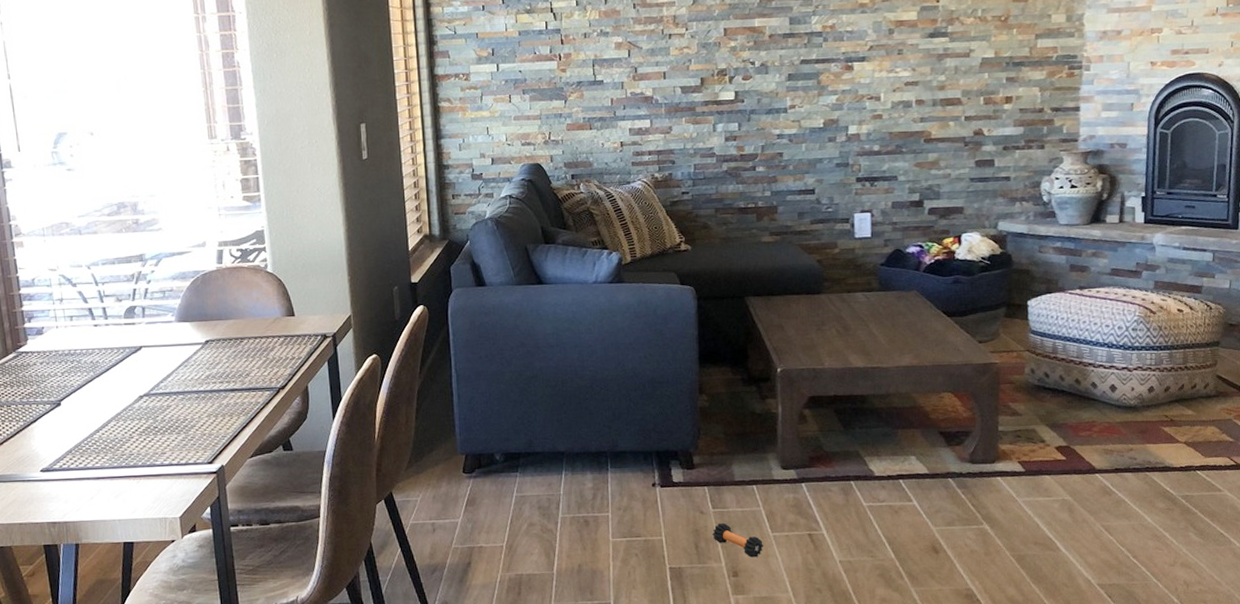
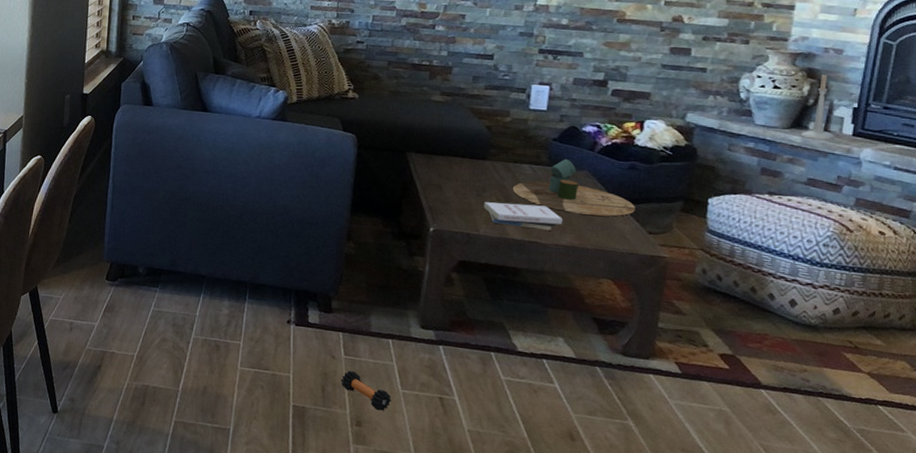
books: none [824,330,900,355] -> present [483,202,563,230]
decorative tray: none [849,281,965,334] -> present [512,158,636,217]
candlestick: none [1100,169,1129,232] -> present [800,75,834,141]

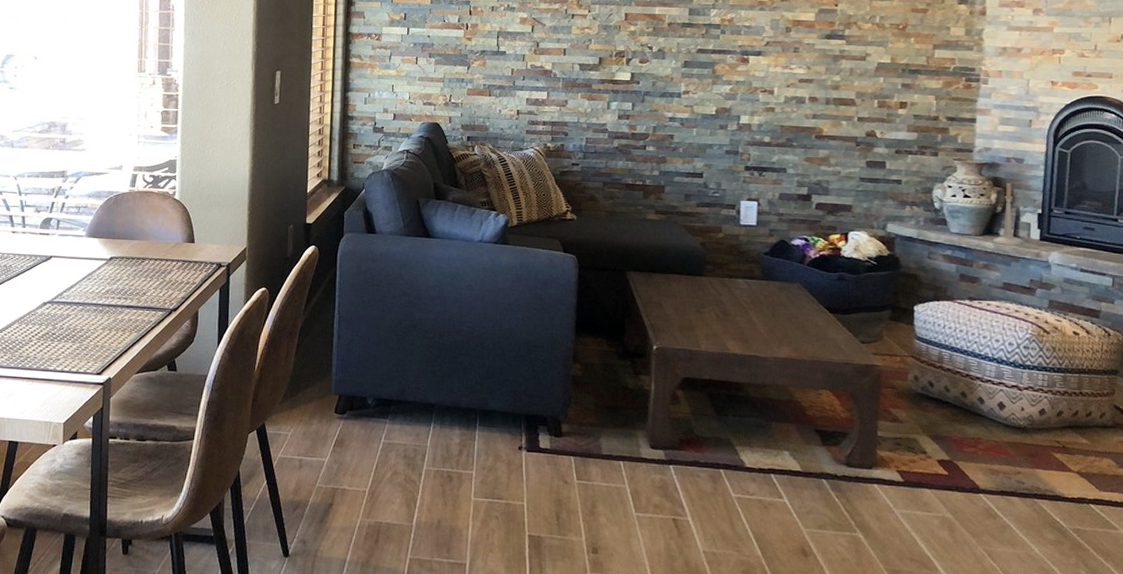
dog toy: present [341,370,391,411] -> none [575,495,626,536]
books: present [483,202,563,230] -> none [703,317,780,344]
decorative tray: present [512,158,636,217] -> none [729,272,848,328]

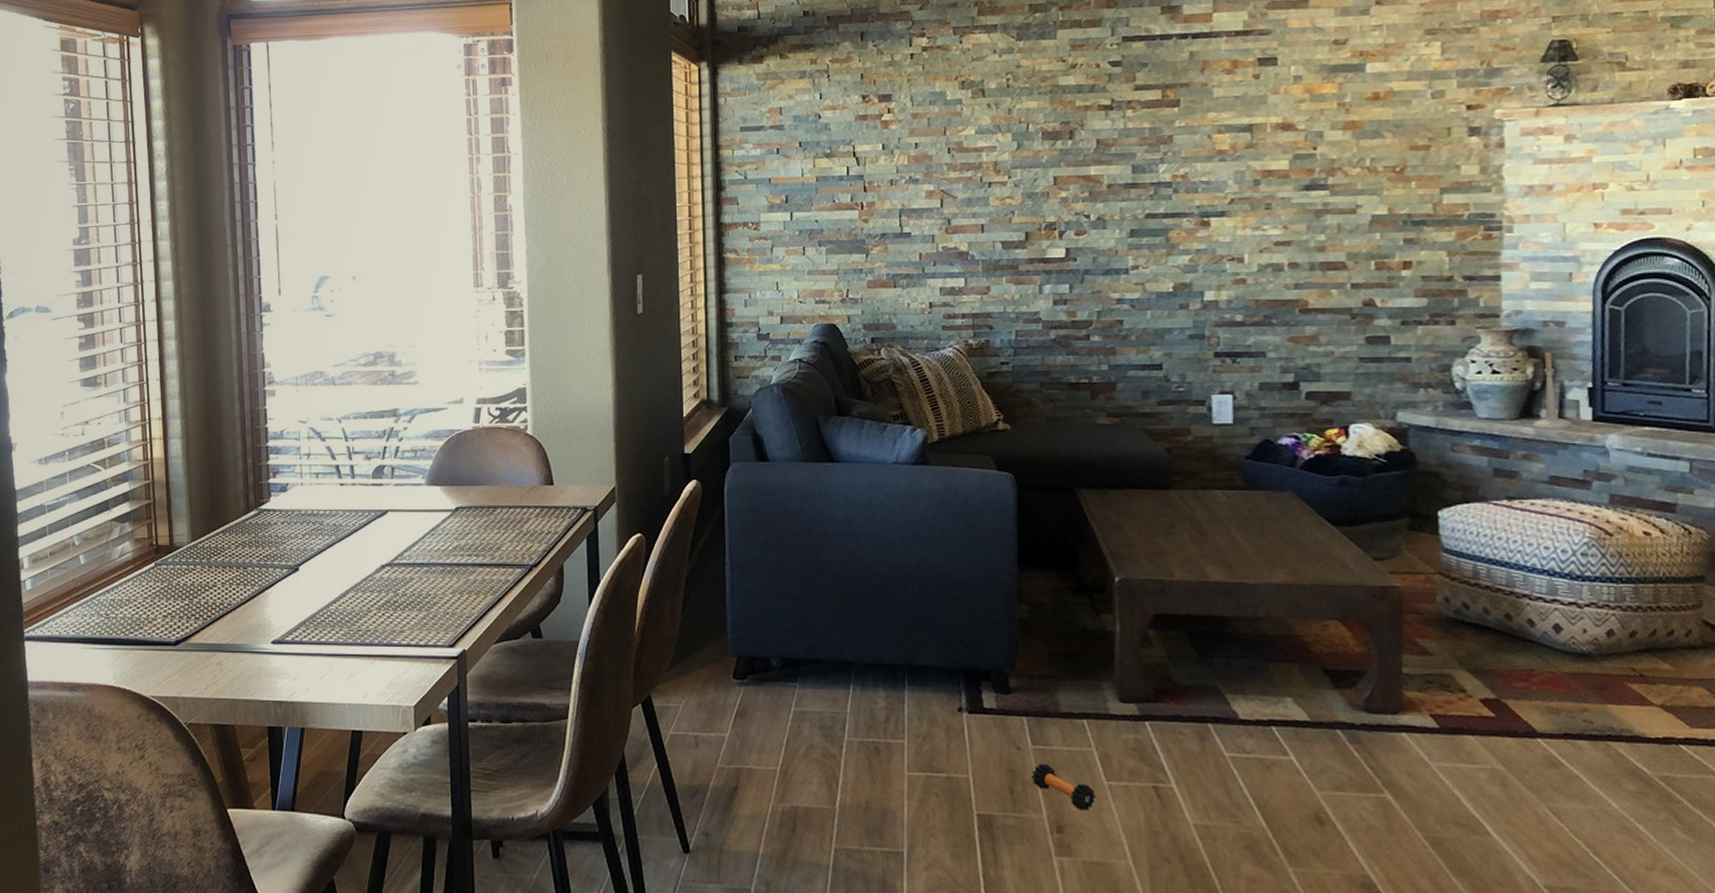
dog toy: none [575,495,626,536] -> present [1031,763,1096,811]

